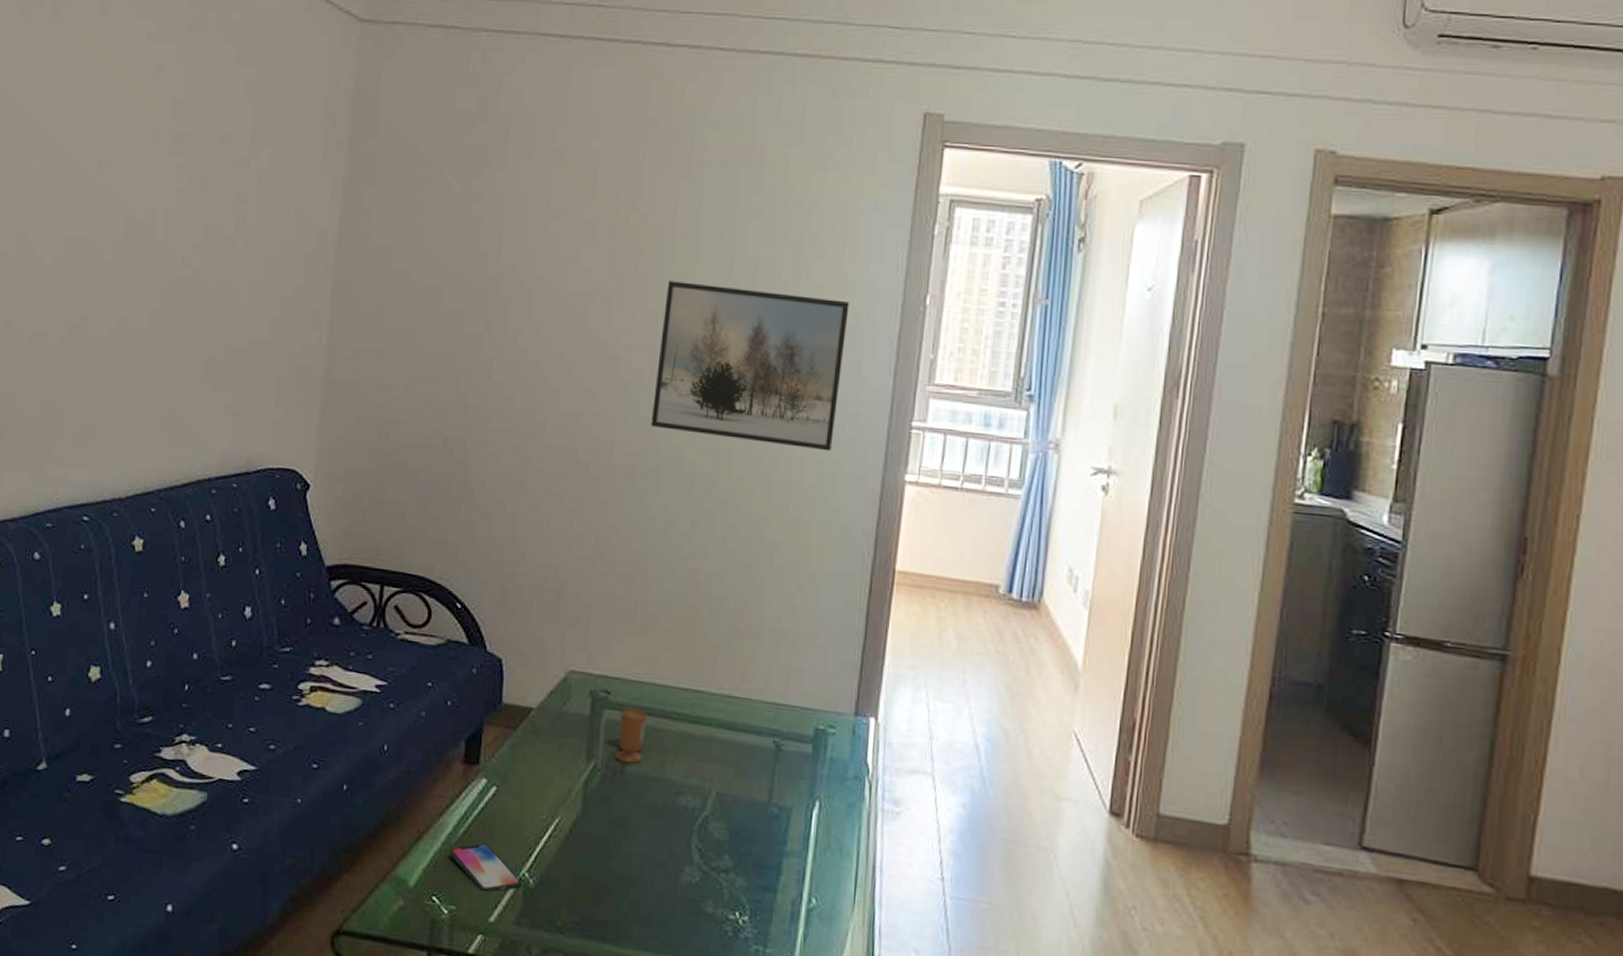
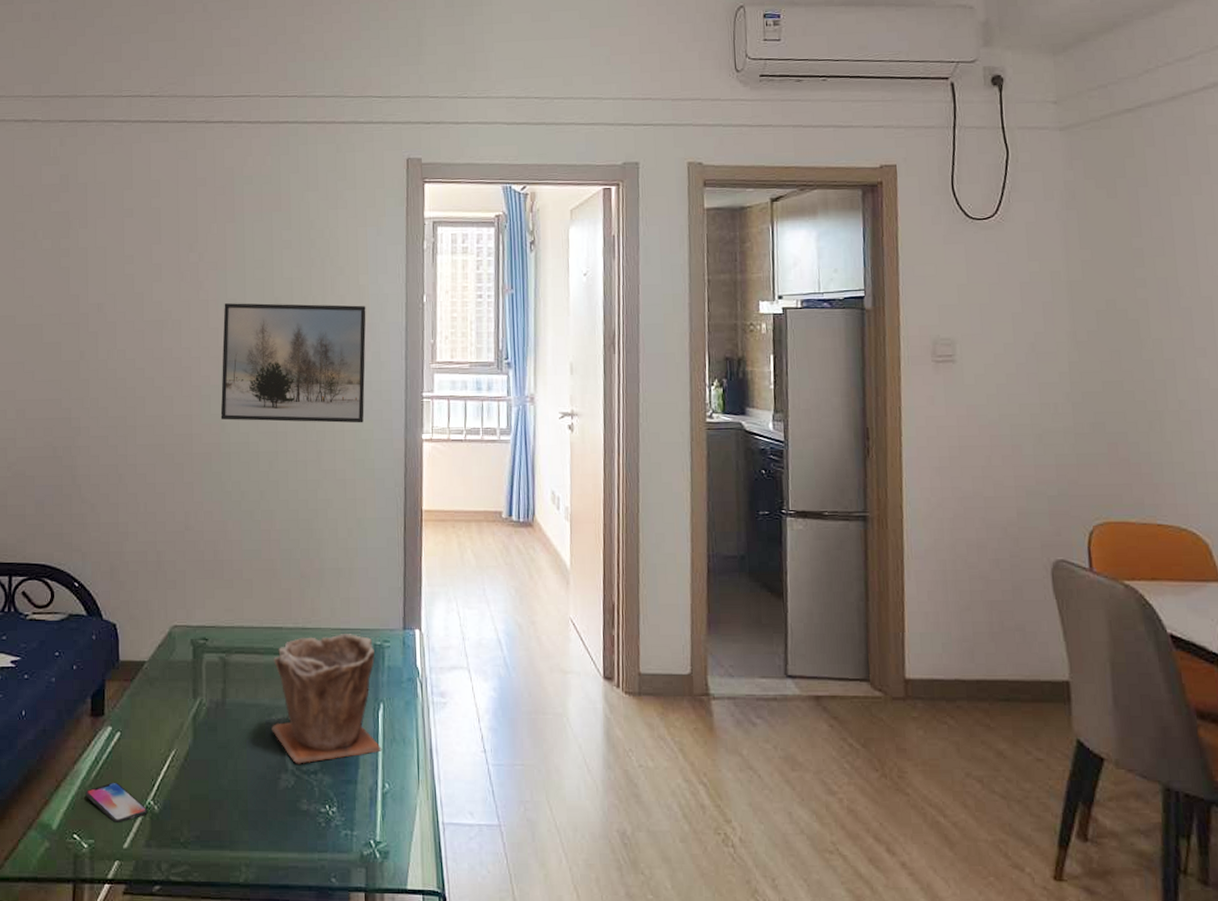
candle: present [615,708,648,765] -> none [216,650,240,696]
plant pot: none [678,706,815,860] -> present [272,634,382,764]

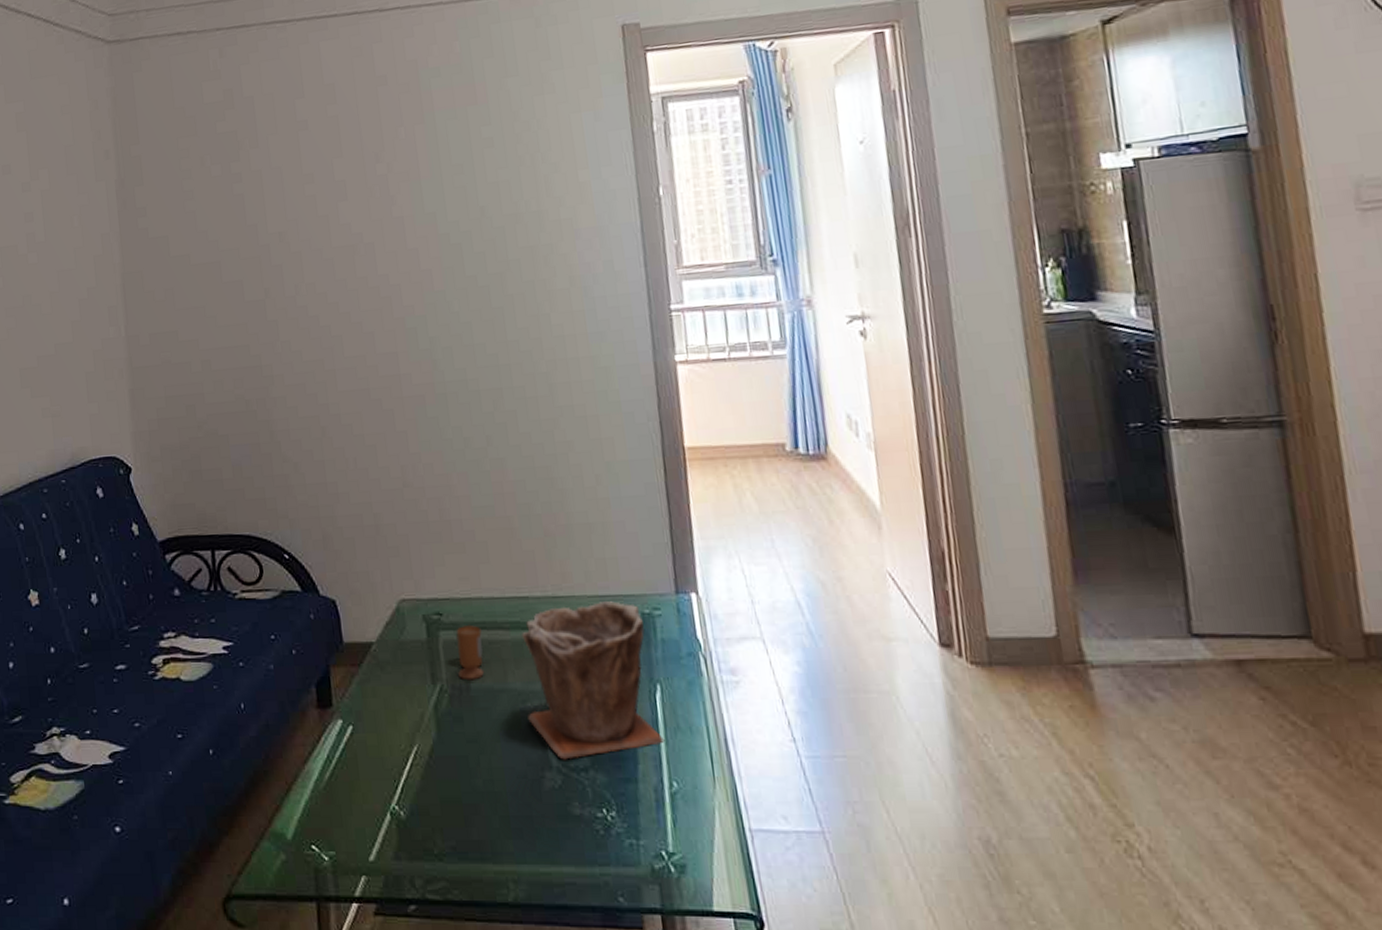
smartphone: present [85,782,148,822] -> none [320,784,393,831]
candle: none [216,650,240,696] -> present [456,625,484,681]
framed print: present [220,303,366,423] -> none [422,206,601,356]

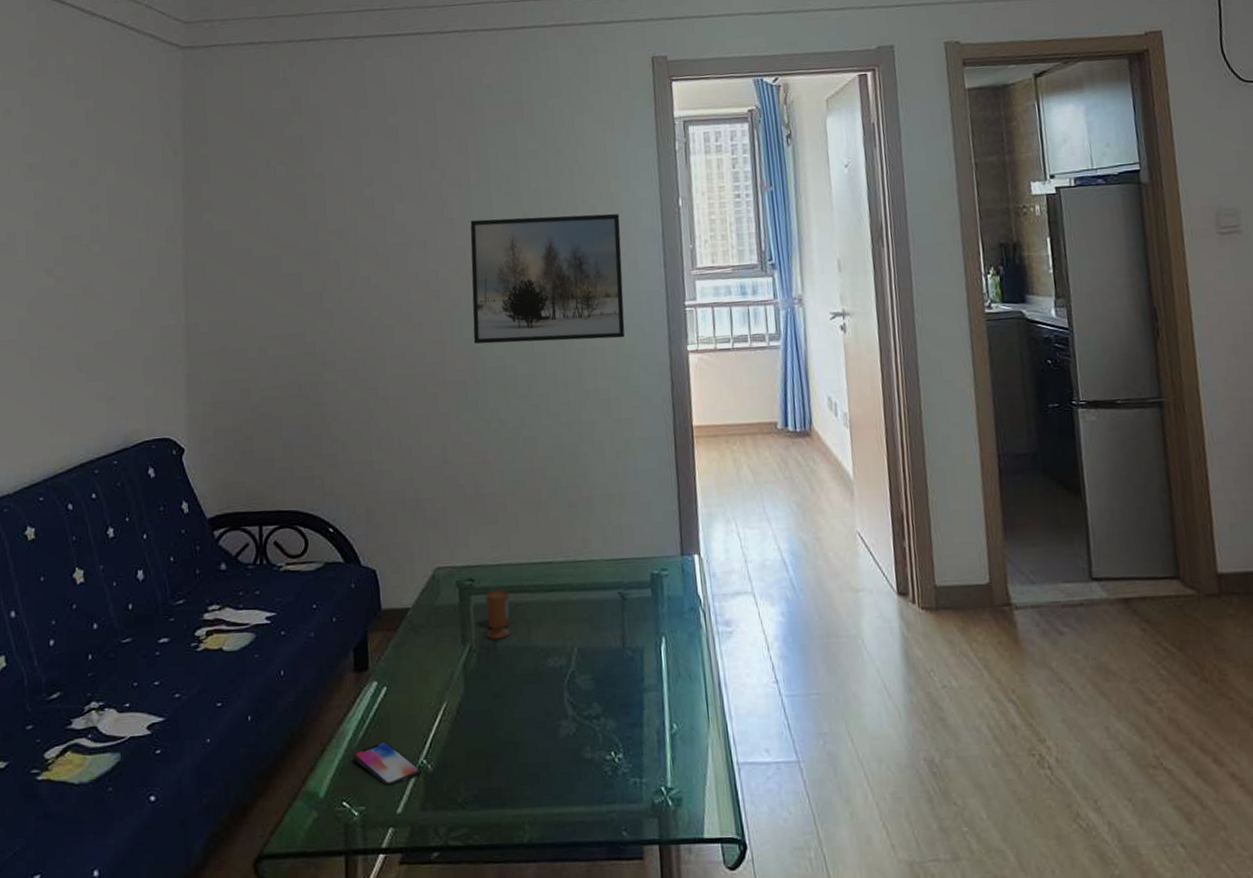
smartphone: none [320,784,393,831] -> present [353,741,421,786]
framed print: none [422,206,601,356] -> present [470,213,625,344]
plant pot: present [522,601,665,760] -> none [545,564,668,709]

